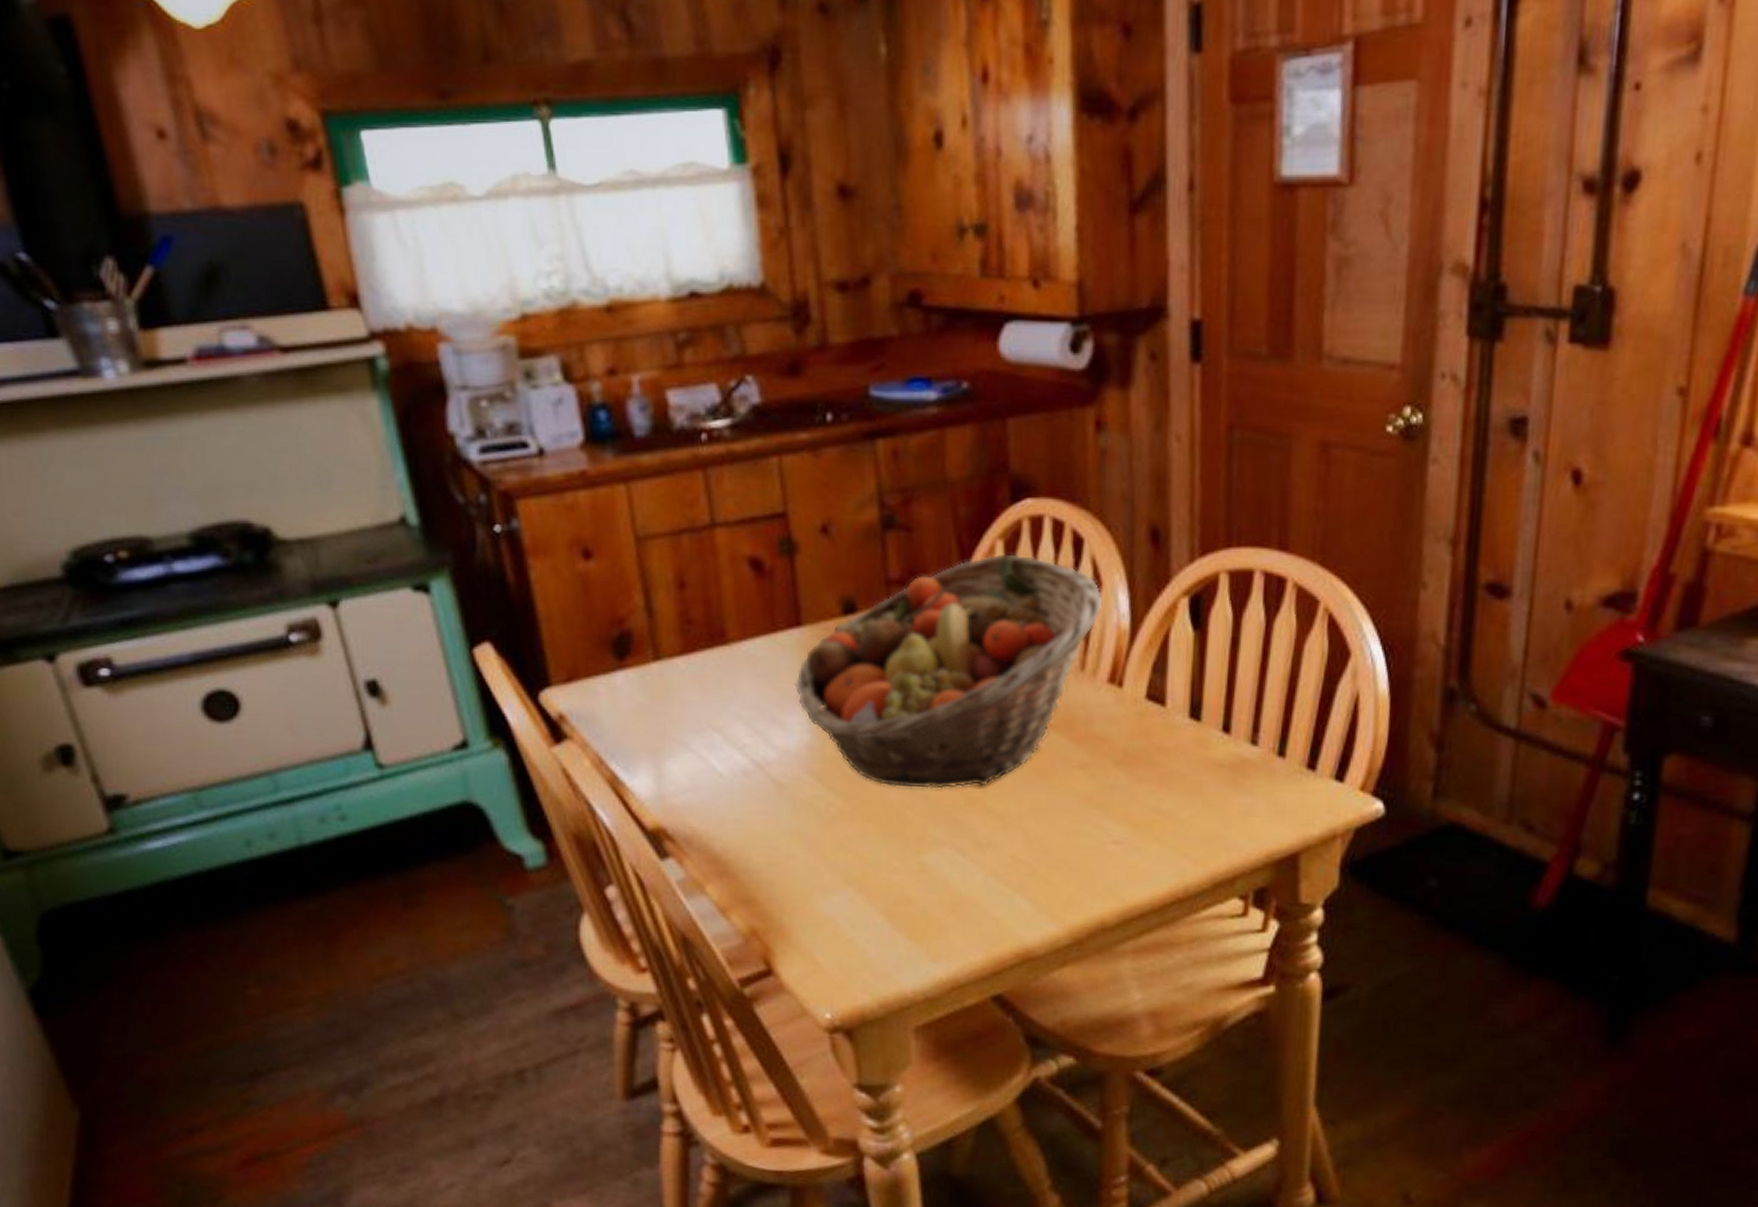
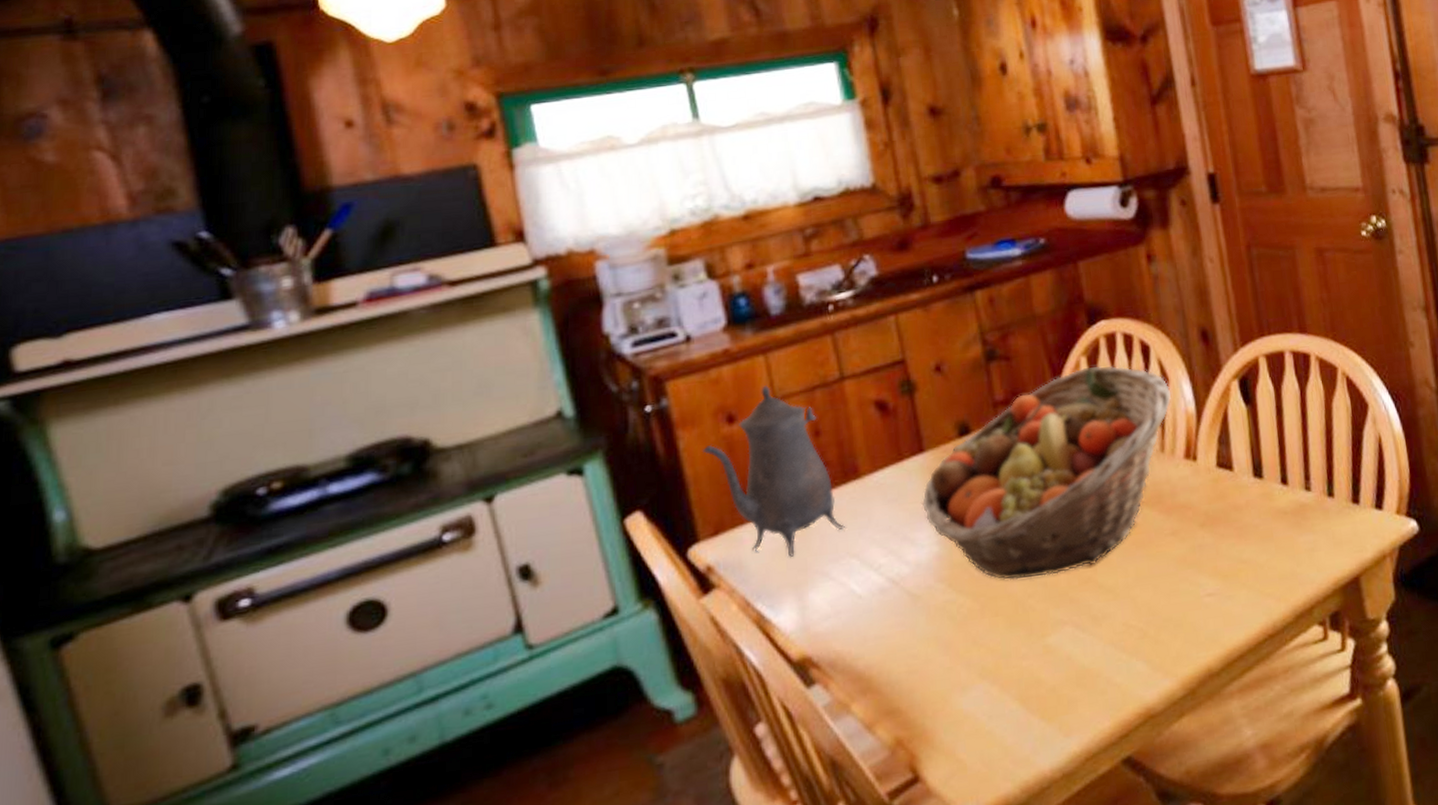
teapot: none [556,520,708,719] -> present [703,385,845,557]

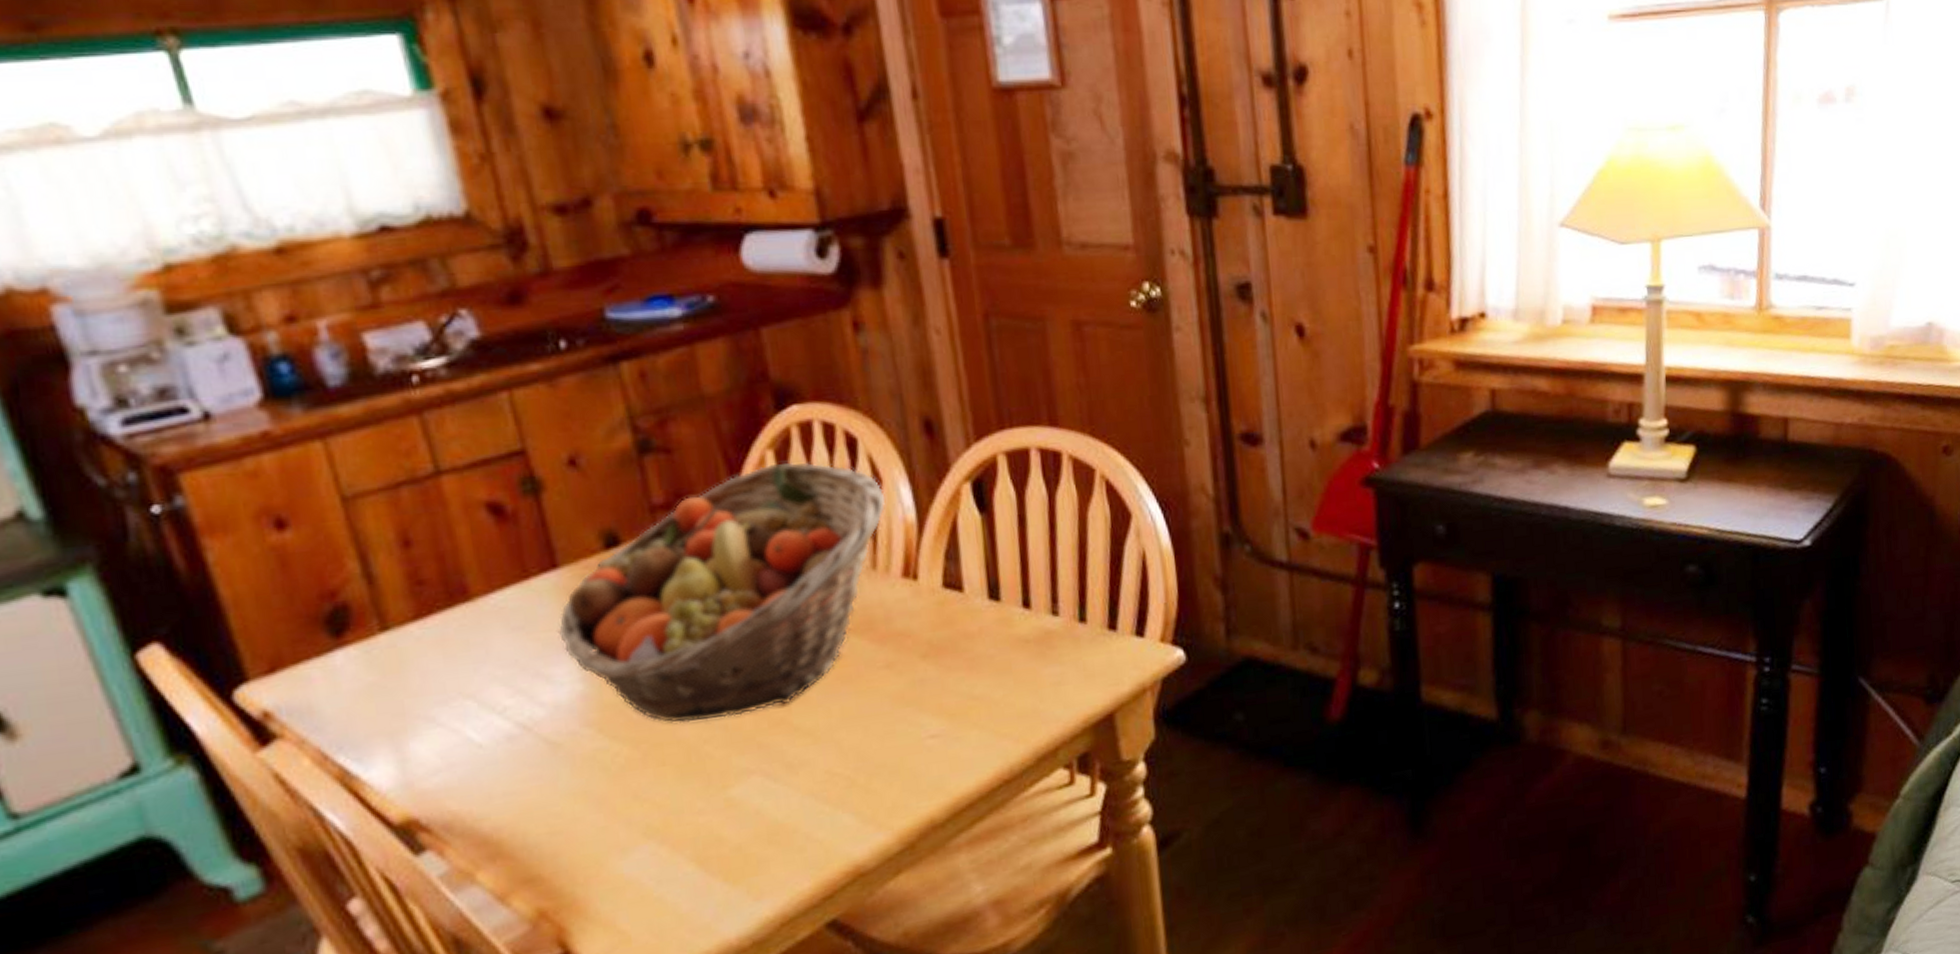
teapot: present [703,385,845,557] -> none [243,480,454,699]

